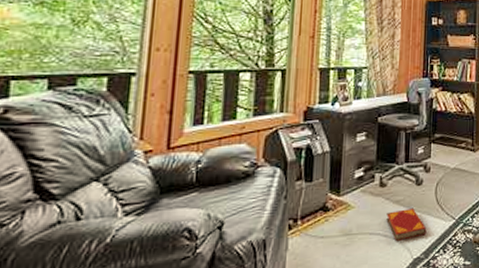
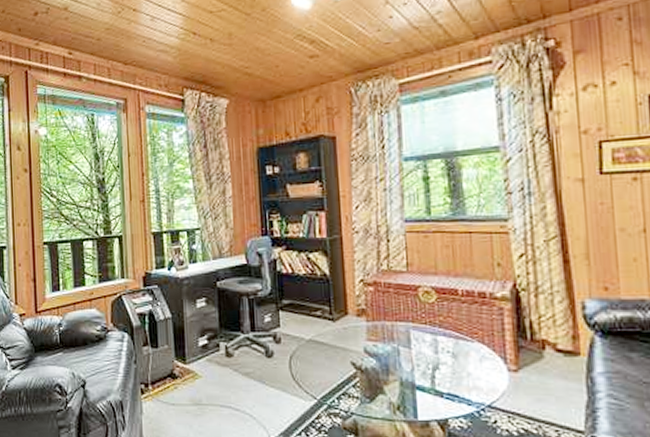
hardback book: present [386,208,427,241] -> none [236,383,284,417]

